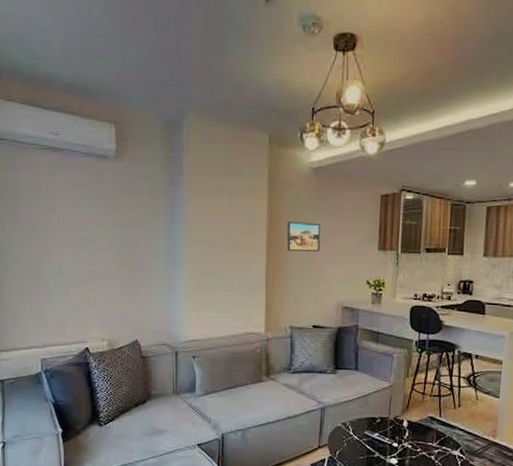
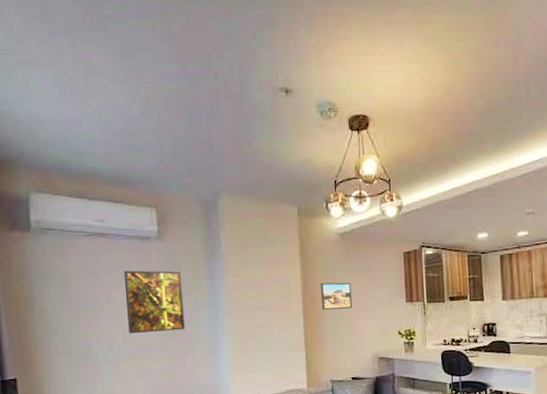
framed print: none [78,191,140,260] -> present [124,270,185,334]

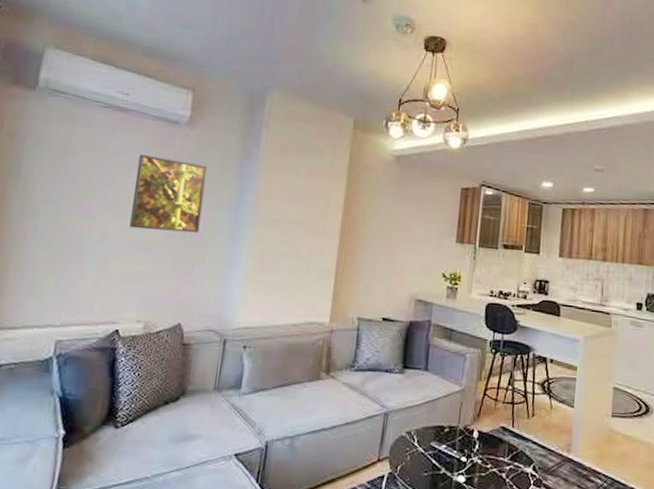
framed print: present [321,282,352,310] -> none [362,206,399,239]

